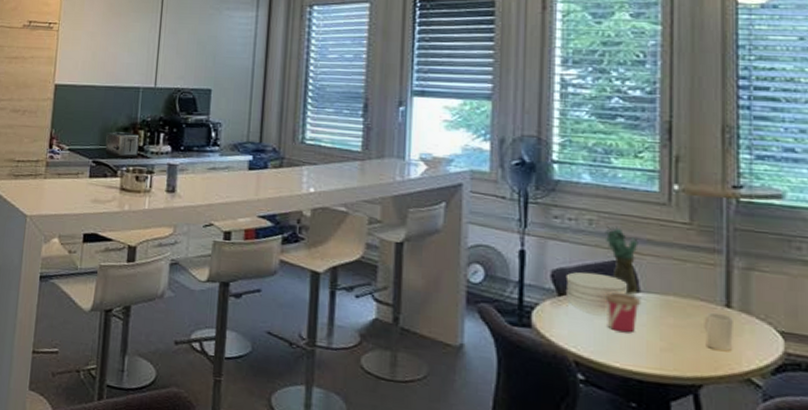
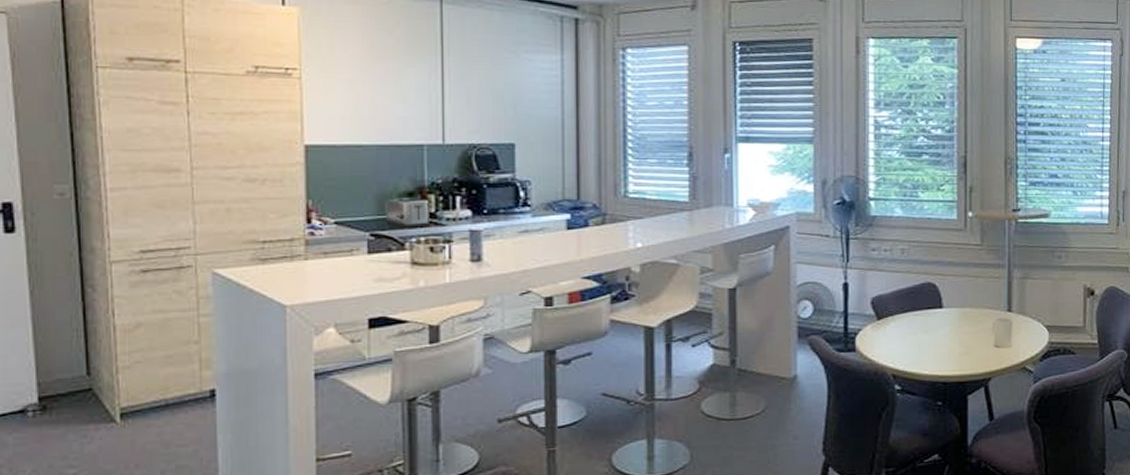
bowl: present [565,272,628,317] -> none [883,295,934,333]
vase: present [604,225,638,298] -> none [914,253,942,313]
cup: present [604,292,641,333] -> none [915,311,945,344]

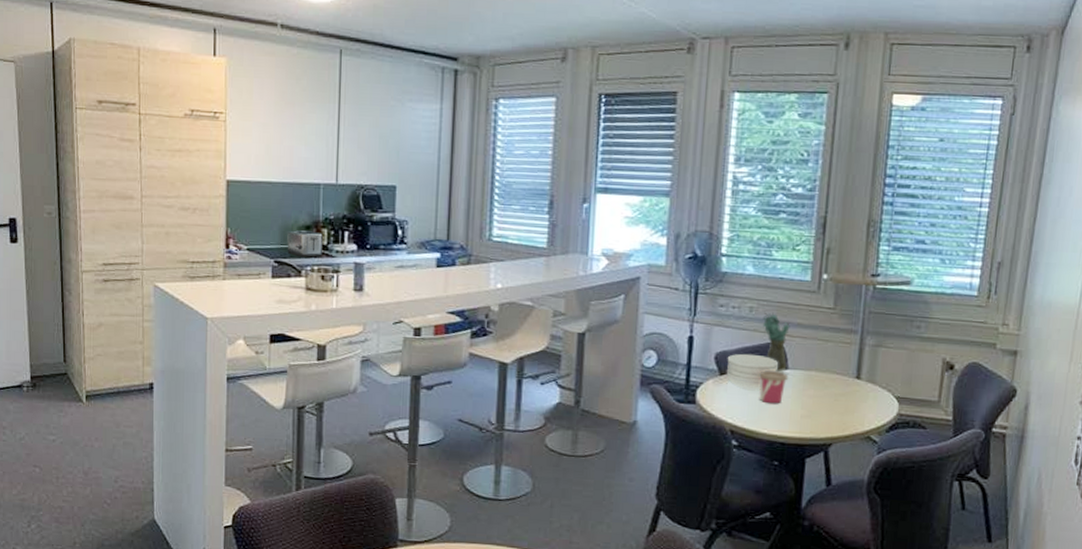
bowl: none [883,295,934,333] -> present [726,353,779,391]
vase: none [914,253,942,313] -> present [762,312,790,374]
cup: none [915,311,945,344] -> present [758,370,789,404]
cup: present [992,317,1013,348] -> none [837,383,861,416]

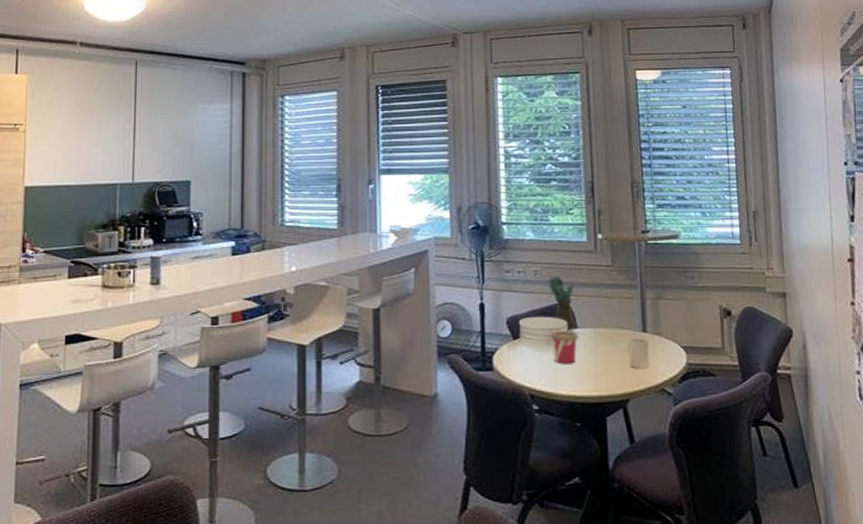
cup: none [837,383,861,416] -> present [627,337,650,369]

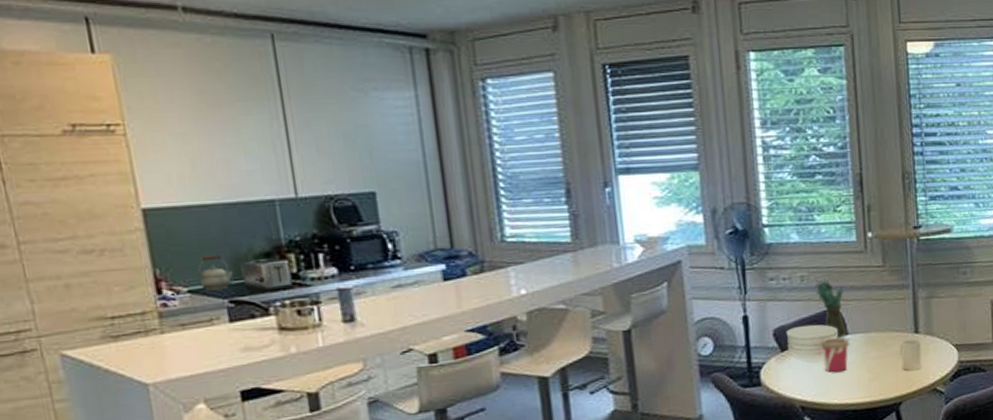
kettle: none [52,224,78,252] -> present [196,254,233,291]

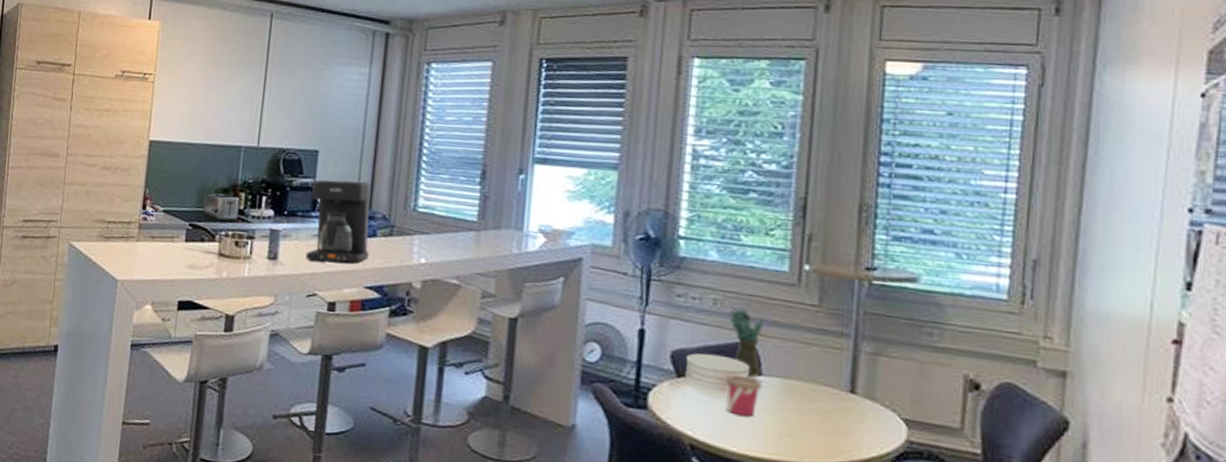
kettle: present [196,254,233,291] -> none [172,184,198,214]
coffee maker: none [378,219,463,315] -> present [305,180,370,264]
cup: present [899,339,922,371] -> none [825,397,857,439]

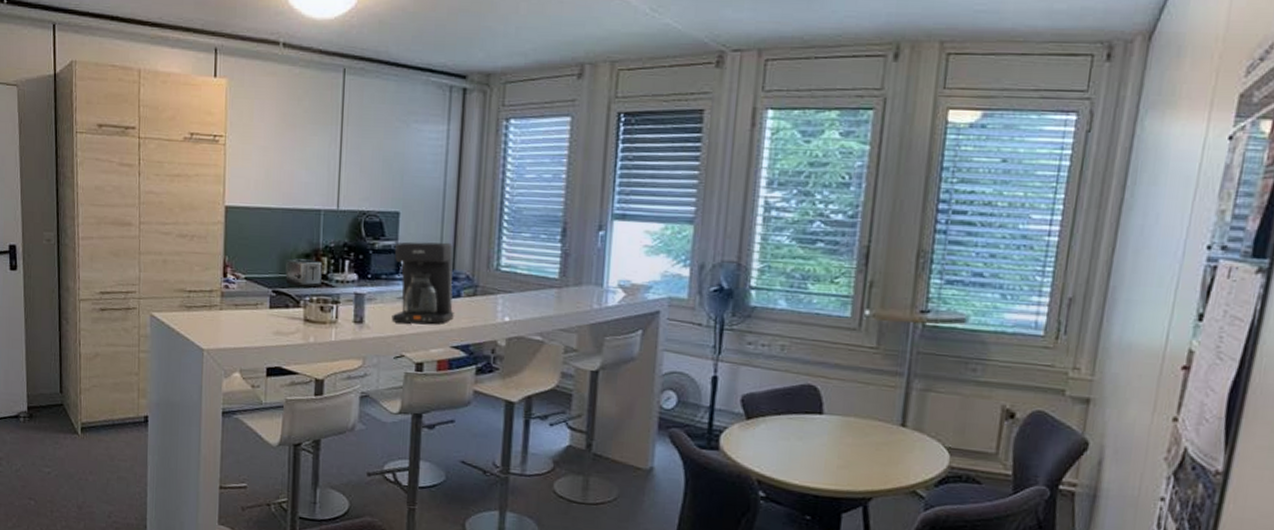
bowl: present [684,353,751,400] -> none [753,396,813,438]
cup: present [724,375,763,417] -> none [789,415,824,453]
vase: present [729,305,764,381] -> none [795,350,827,420]

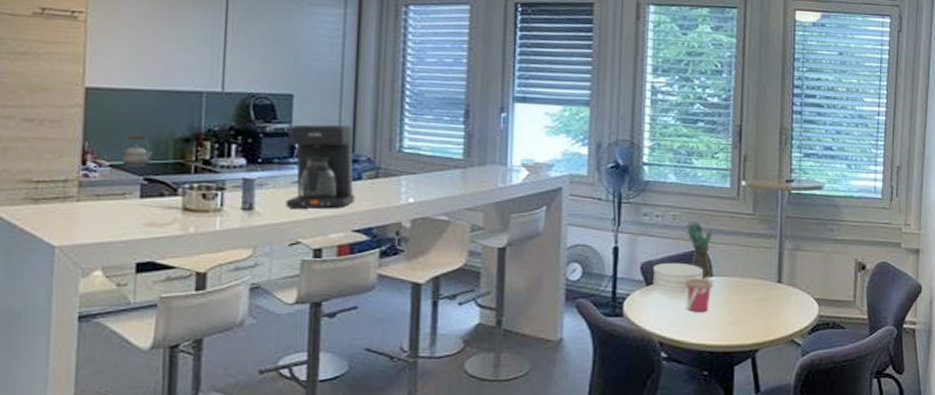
kettle: none [254,250,279,281] -> present [121,134,152,168]
toaster: present [285,258,322,288] -> none [160,143,205,174]
bowl: none [753,396,813,438] -> present [652,262,704,300]
cup: none [789,415,824,453] -> present [684,279,714,313]
vase: none [795,350,827,420] -> present [686,219,713,282]

